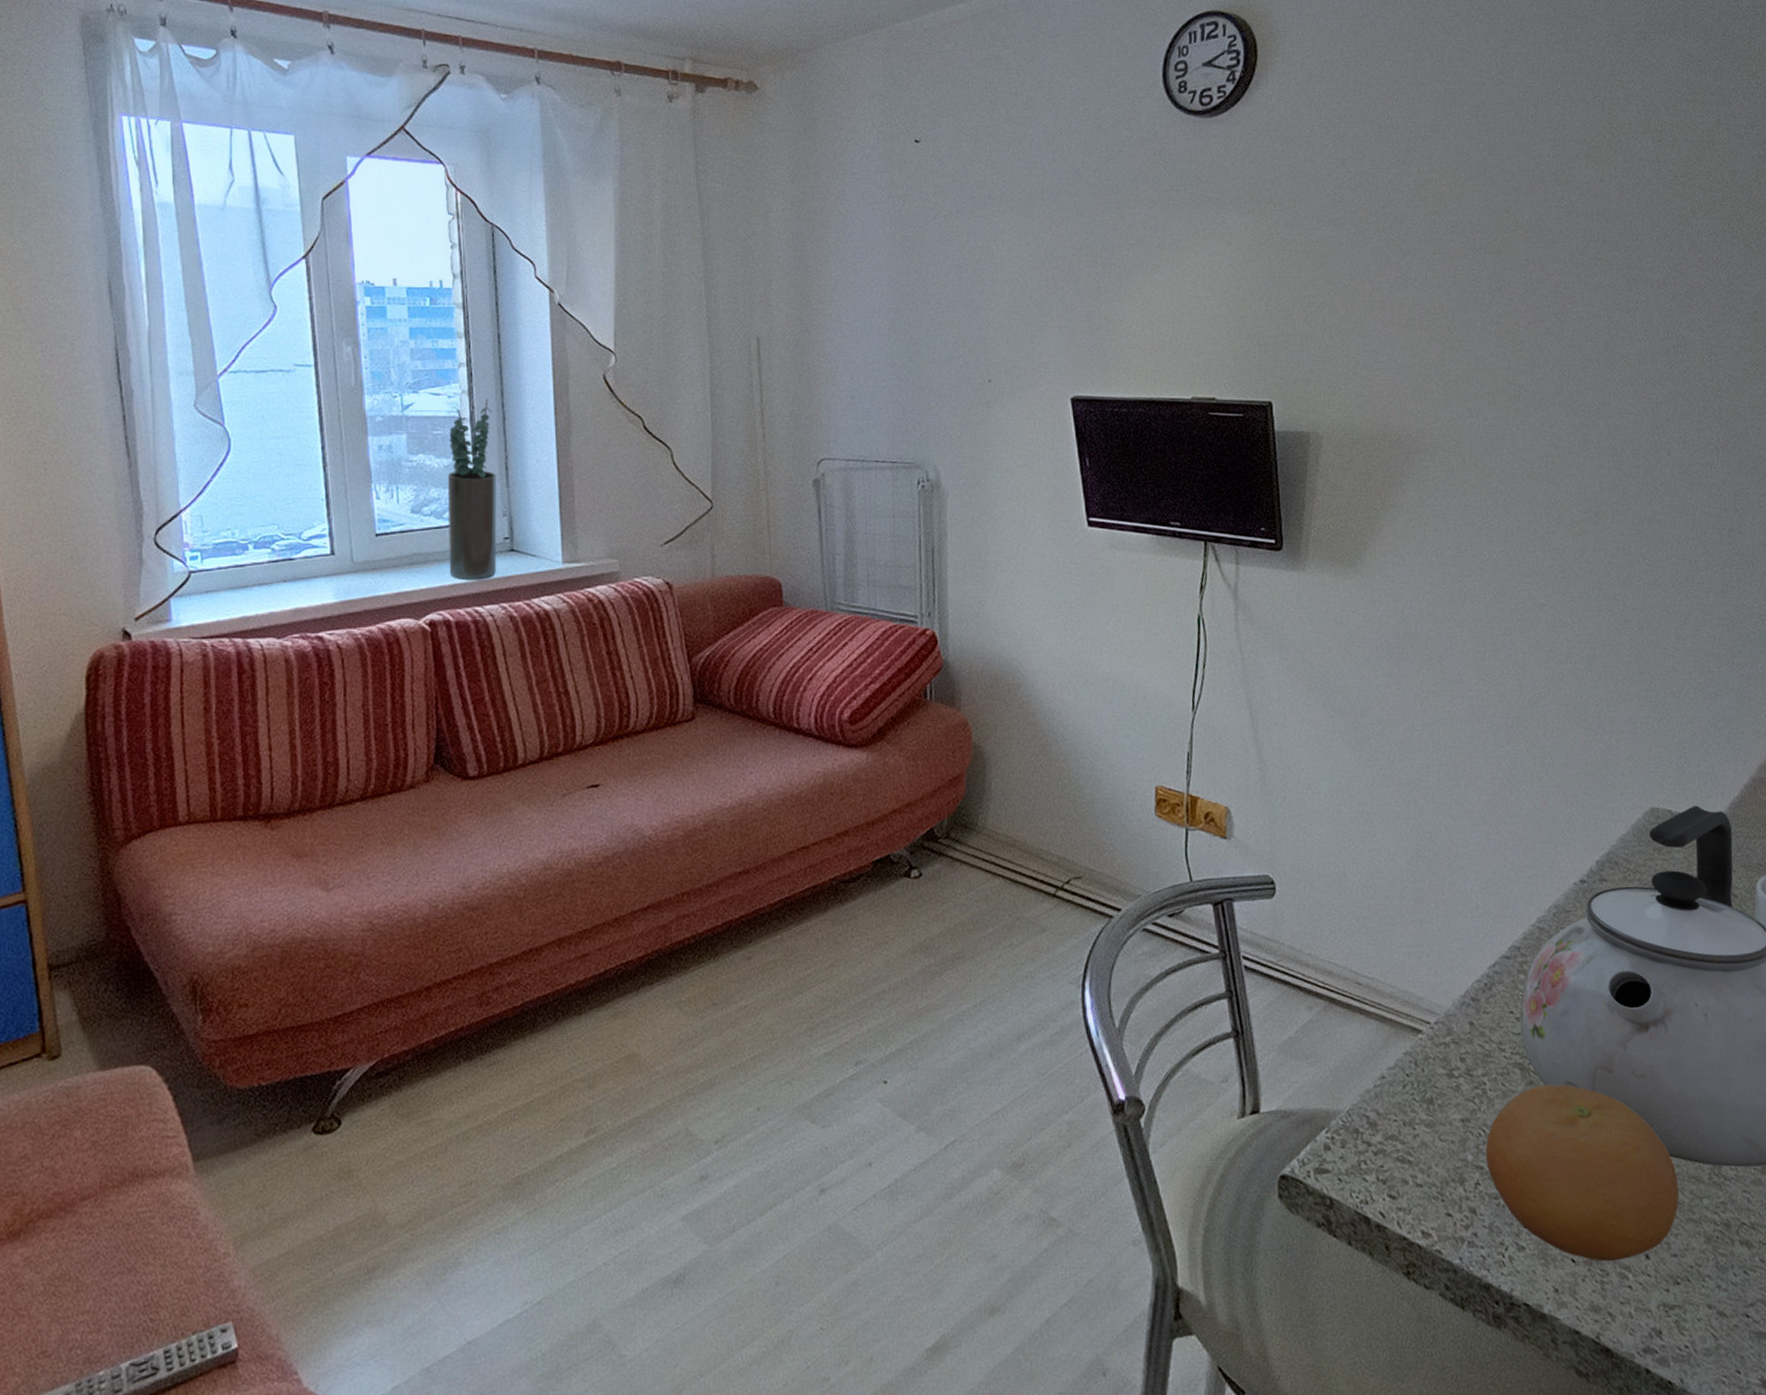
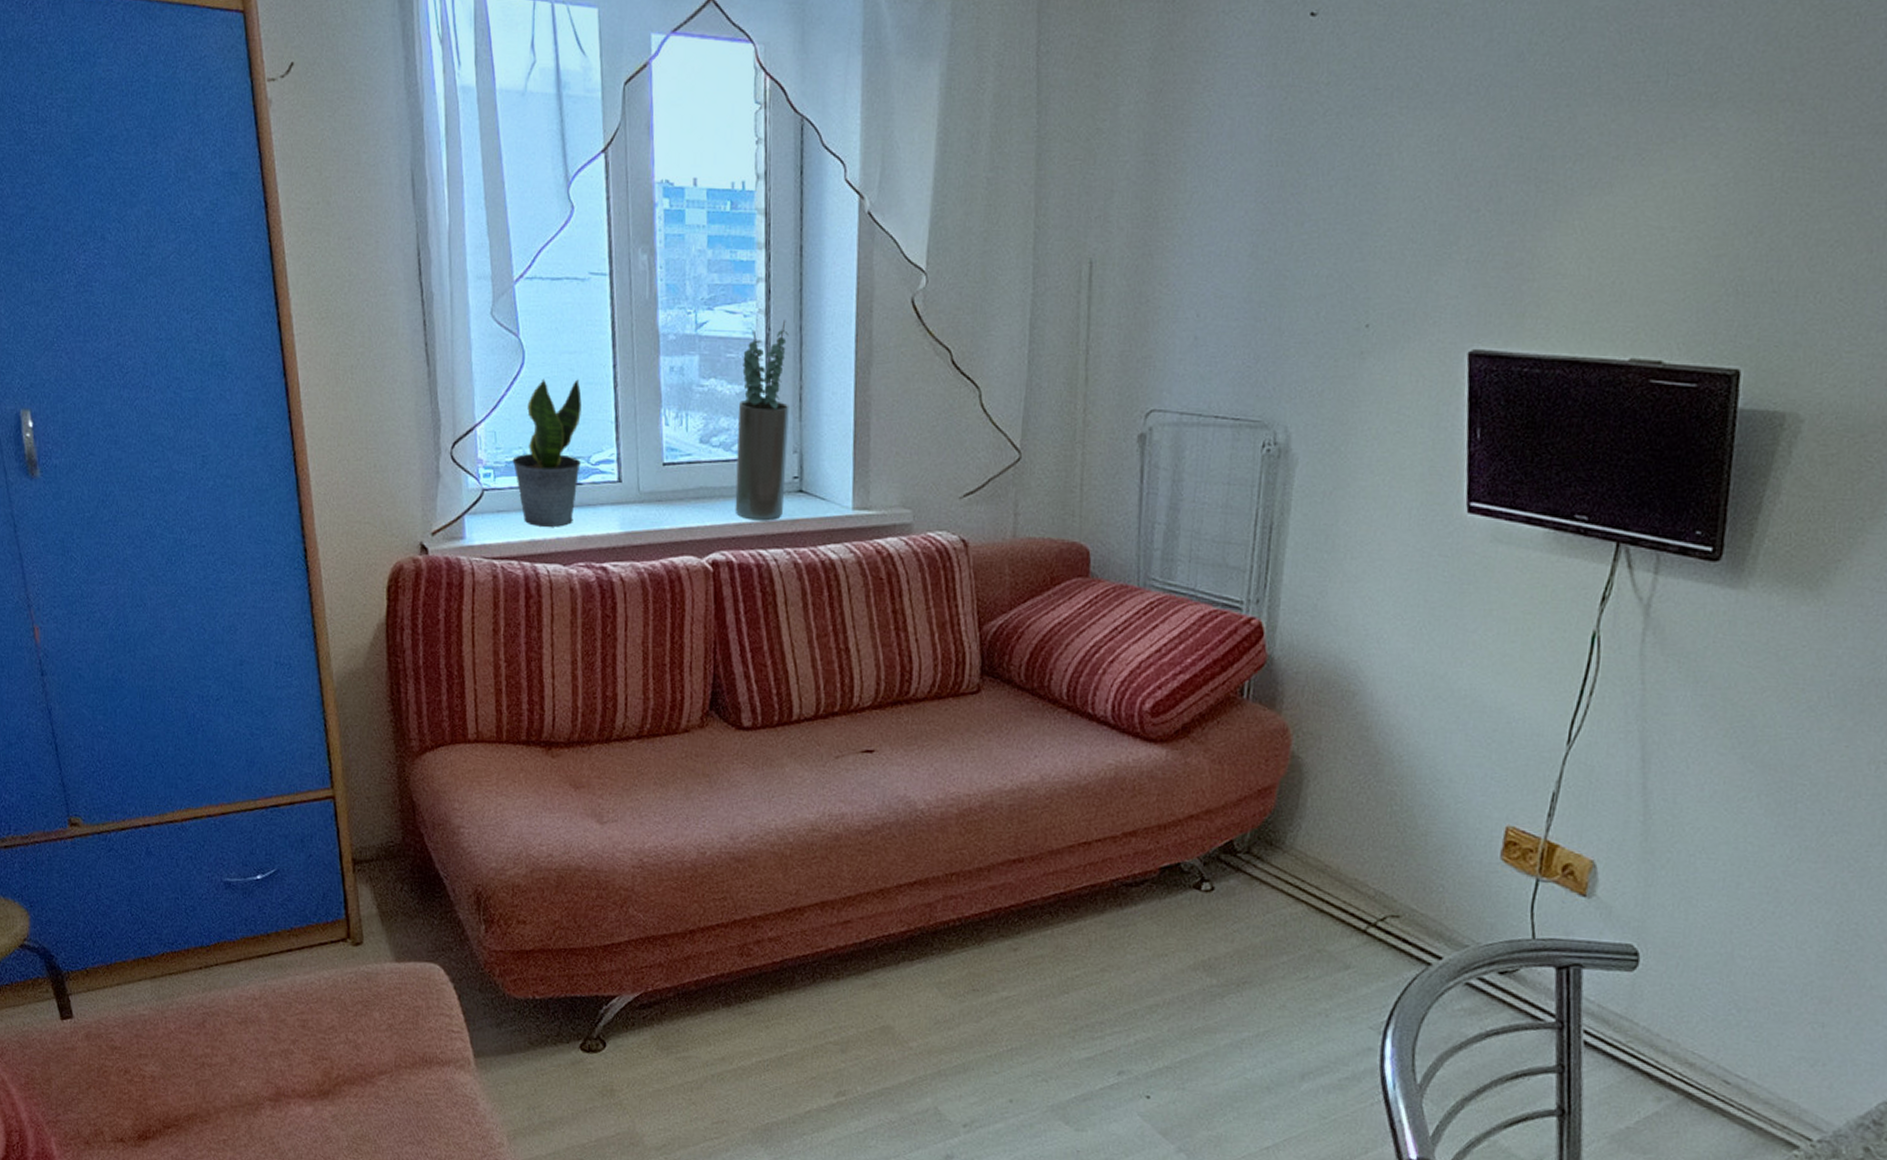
potted plant: none [220,462,292,603] -> present [512,378,582,527]

